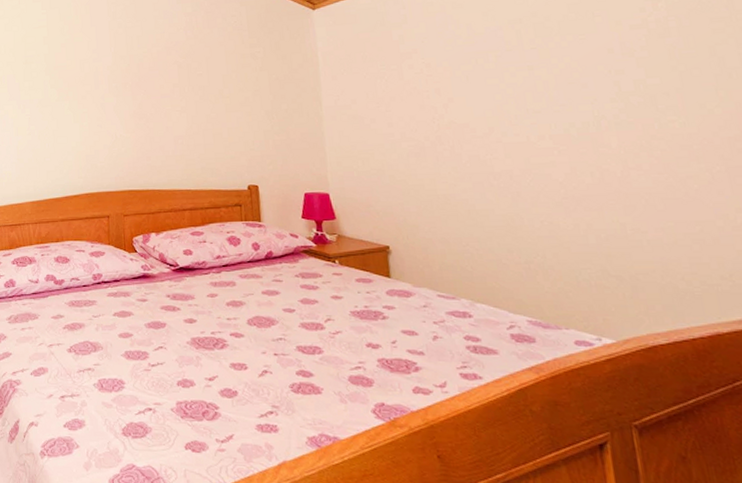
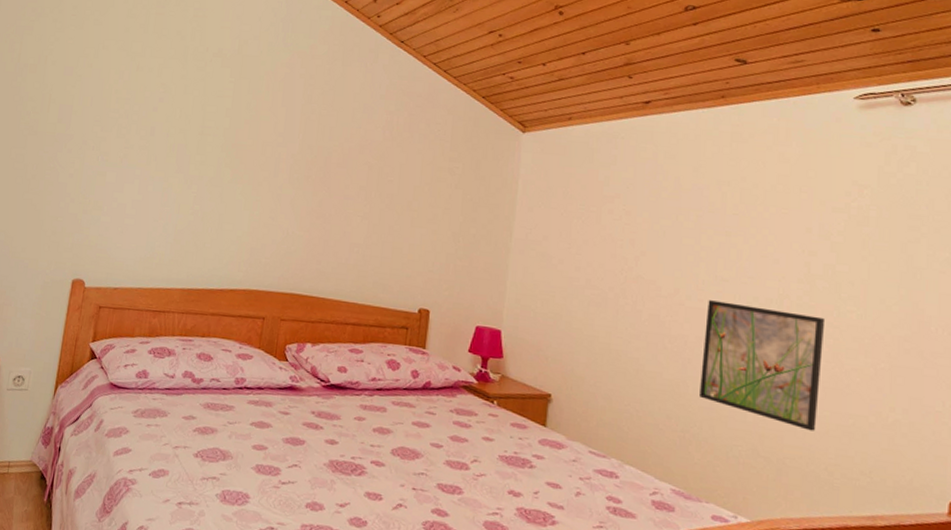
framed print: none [524,131,663,244] -> present [700,300,826,431]

